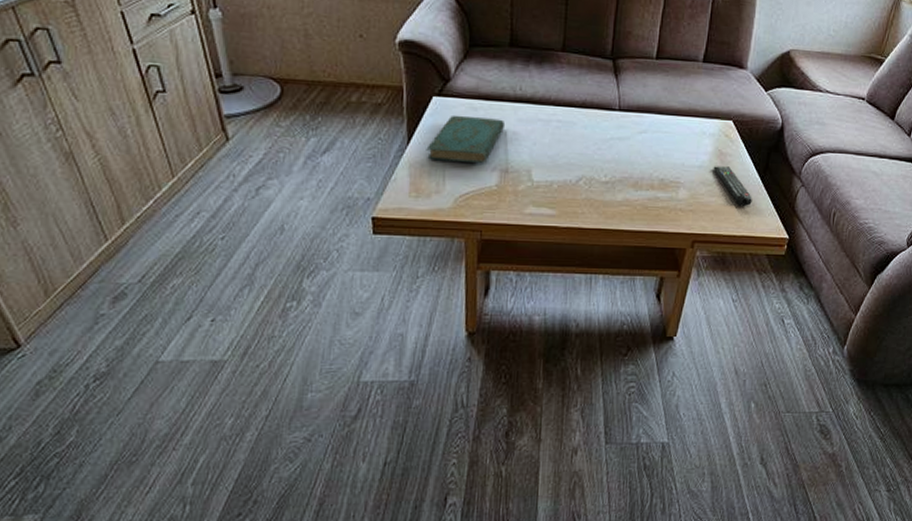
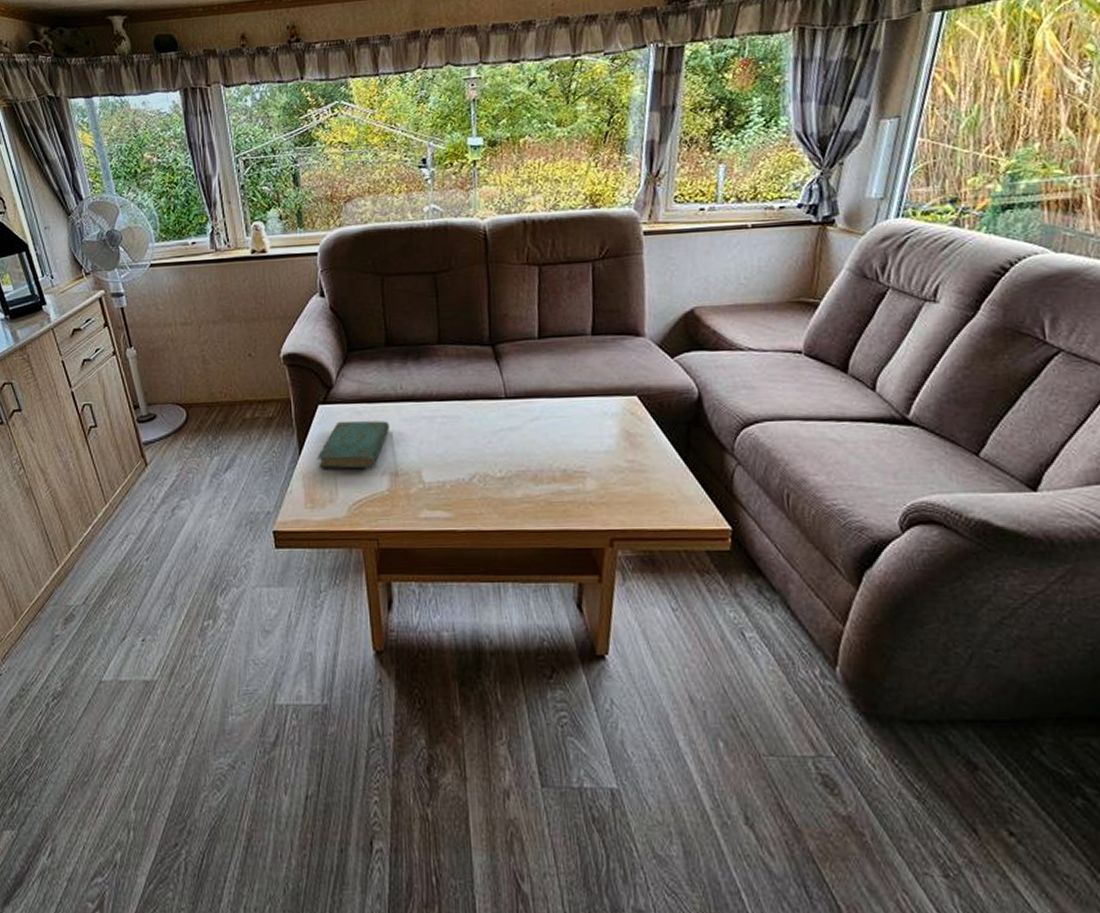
remote control: present [713,165,752,206] -> none [622,447,677,494]

